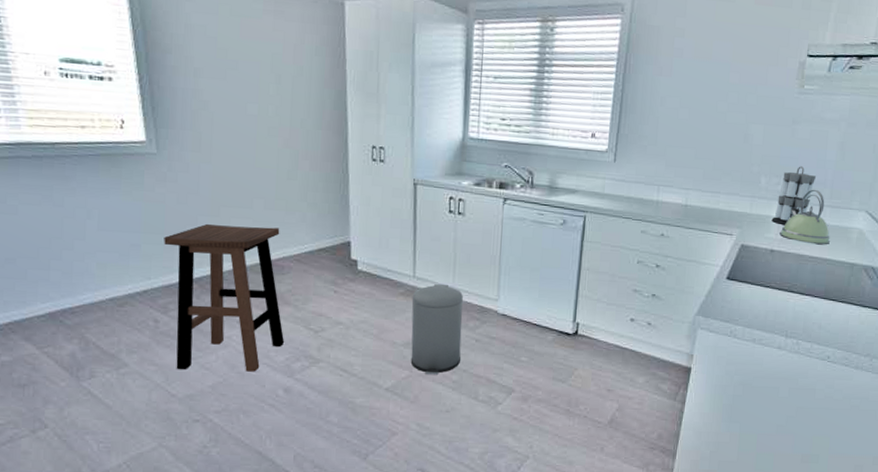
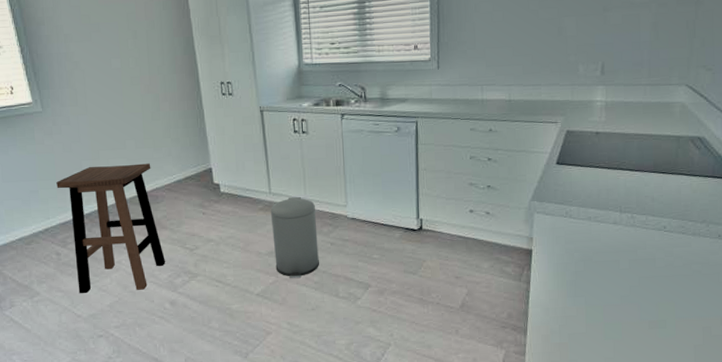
spice rack: present [771,166,816,226] -> none [593,50,632,108]
kettle: present [779,189,830,245] -> none [603,70,653,122]

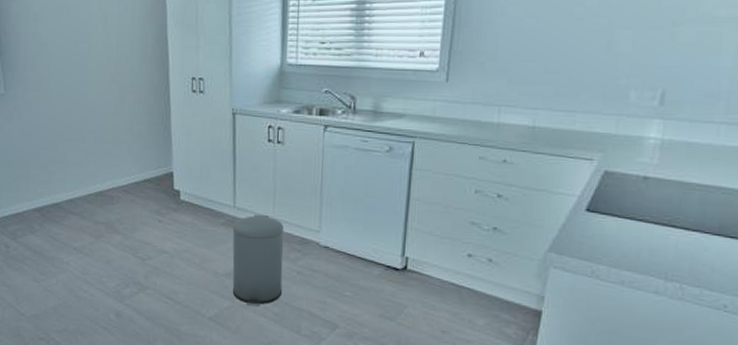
bar stool: present [56,163,166,293] -> none [12,157,116,296]

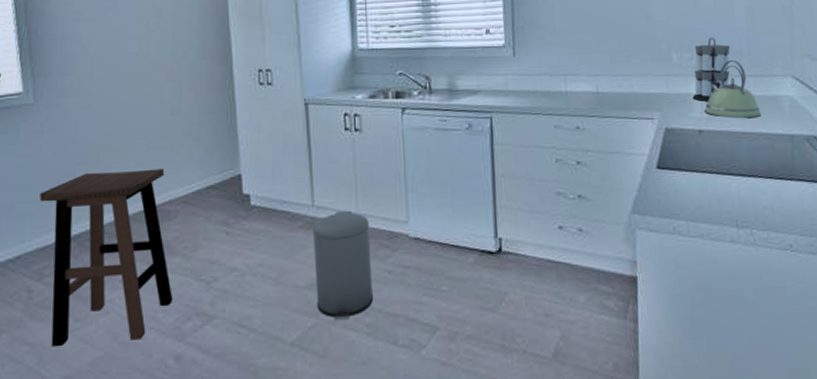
bar stool: none [12,157,116,296] -> present [39,168,174,346]
spice rack: none [644,76,705,148] -> present [692,37,730,102]
kettle: none [655,103,726,170] -> present [704,59,761,119]

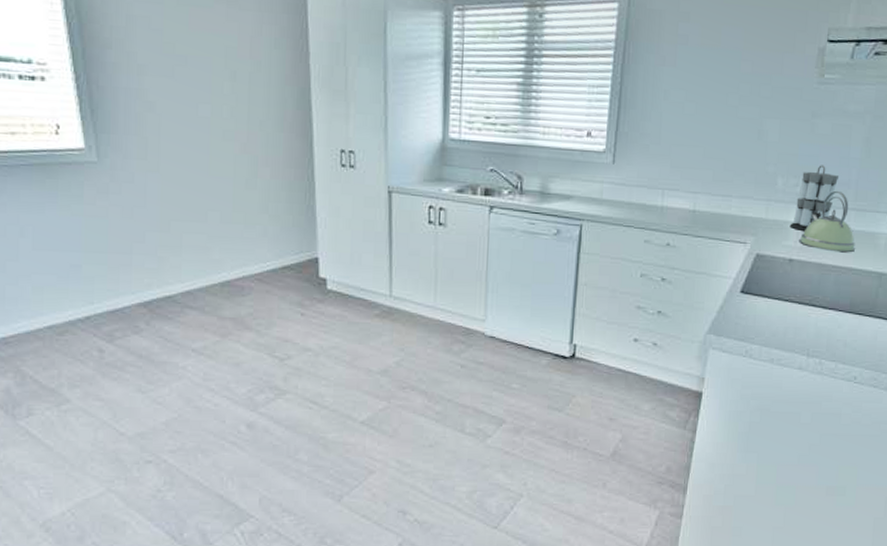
bar stool: present [39,168,174,346] -> none [107,240,247,406]
pedal bin: present [312,211,373,320] -> none [388,304,446,405]

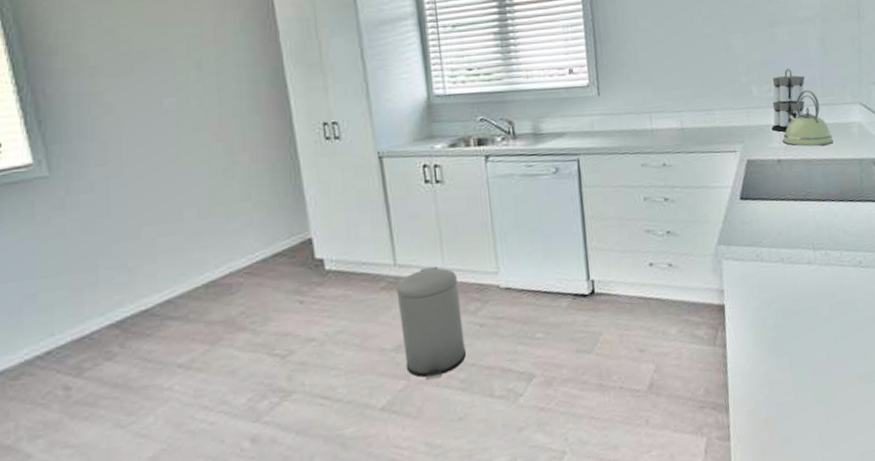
pedal bin: none [388,304,446,405] -> present [396,267,466,380]

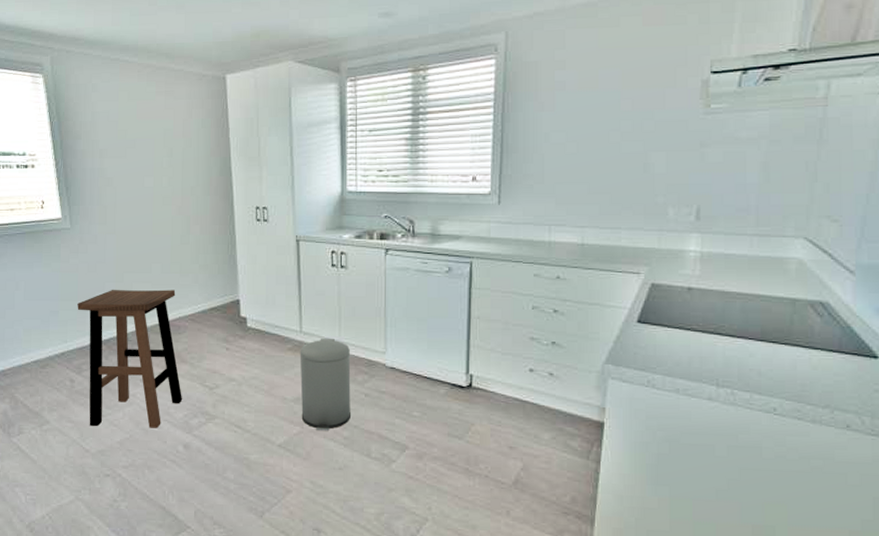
bar stool: none [68,238,244,446] -> present [77,289,183,428]
spice rack: present [771,68,805,132] -> none [685,193,735,260]
kettle: present [782,89,833,147] -> none [697,217,761,279]

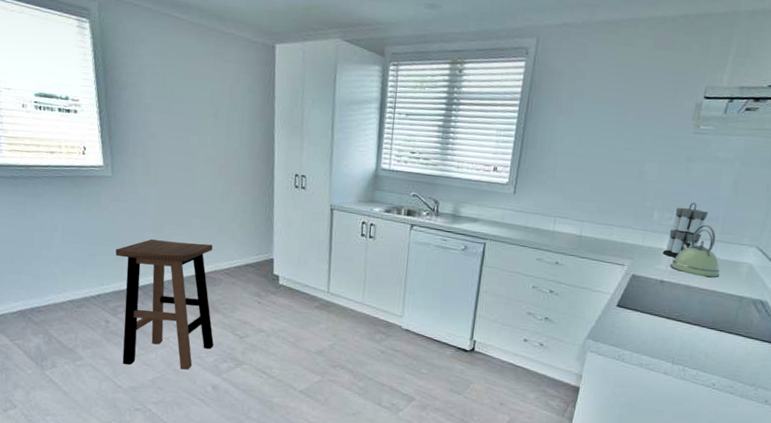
pedal bin: present [299,339,351,431] -> none [322,300,371,381]
spice rack: none [685,193,735,260] -> present [662,202,708,258]
kettle: none [697,217,761,279] -> present [670,224,720,278]

